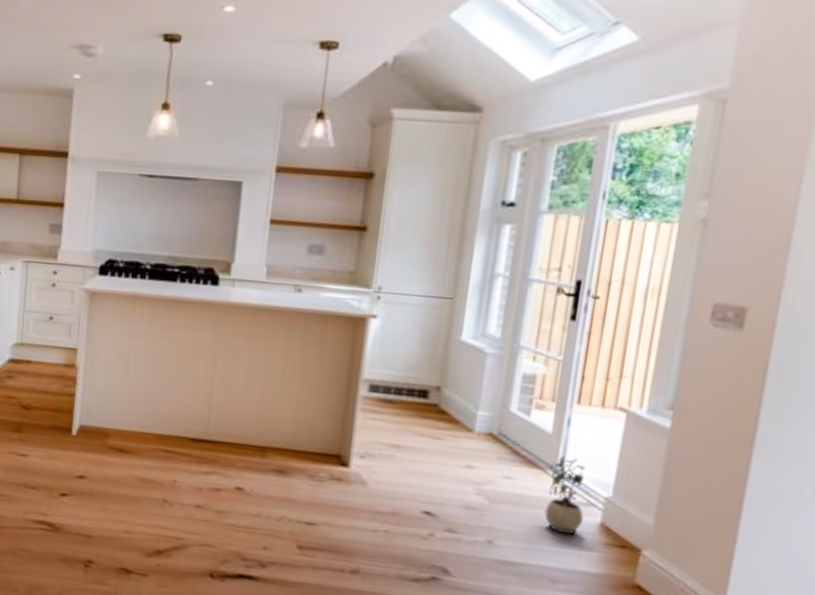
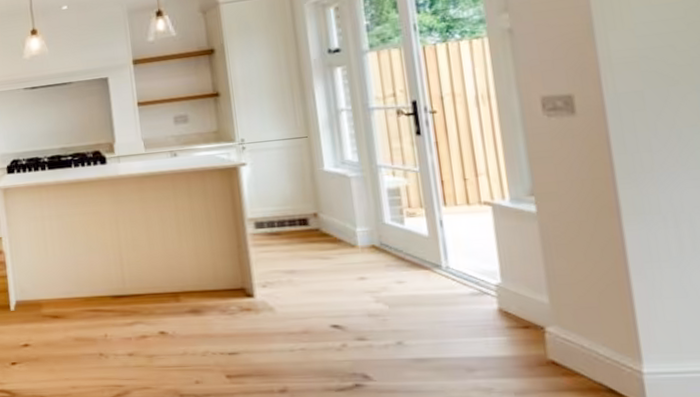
potted plant: present [544,455,586,535] -> none [436,253,481,324]

